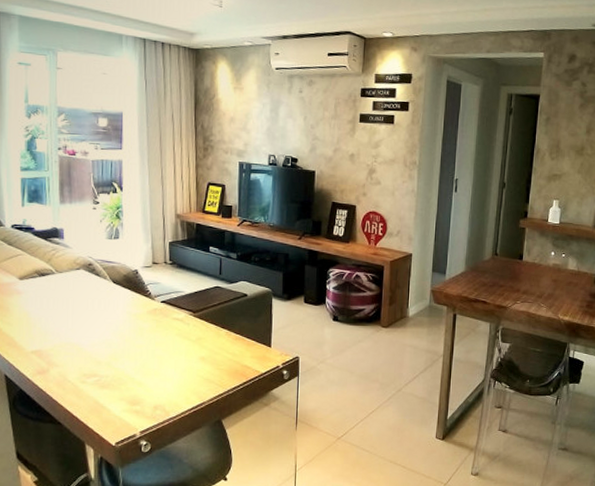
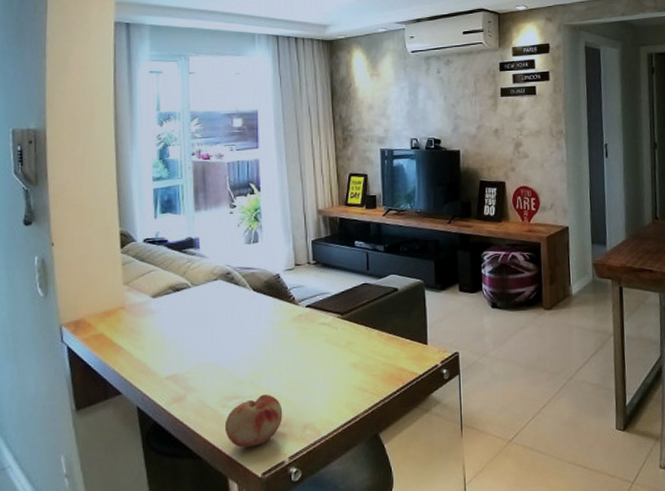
fruit: none [83,375,136,419] -> present [224,394,283,448]

